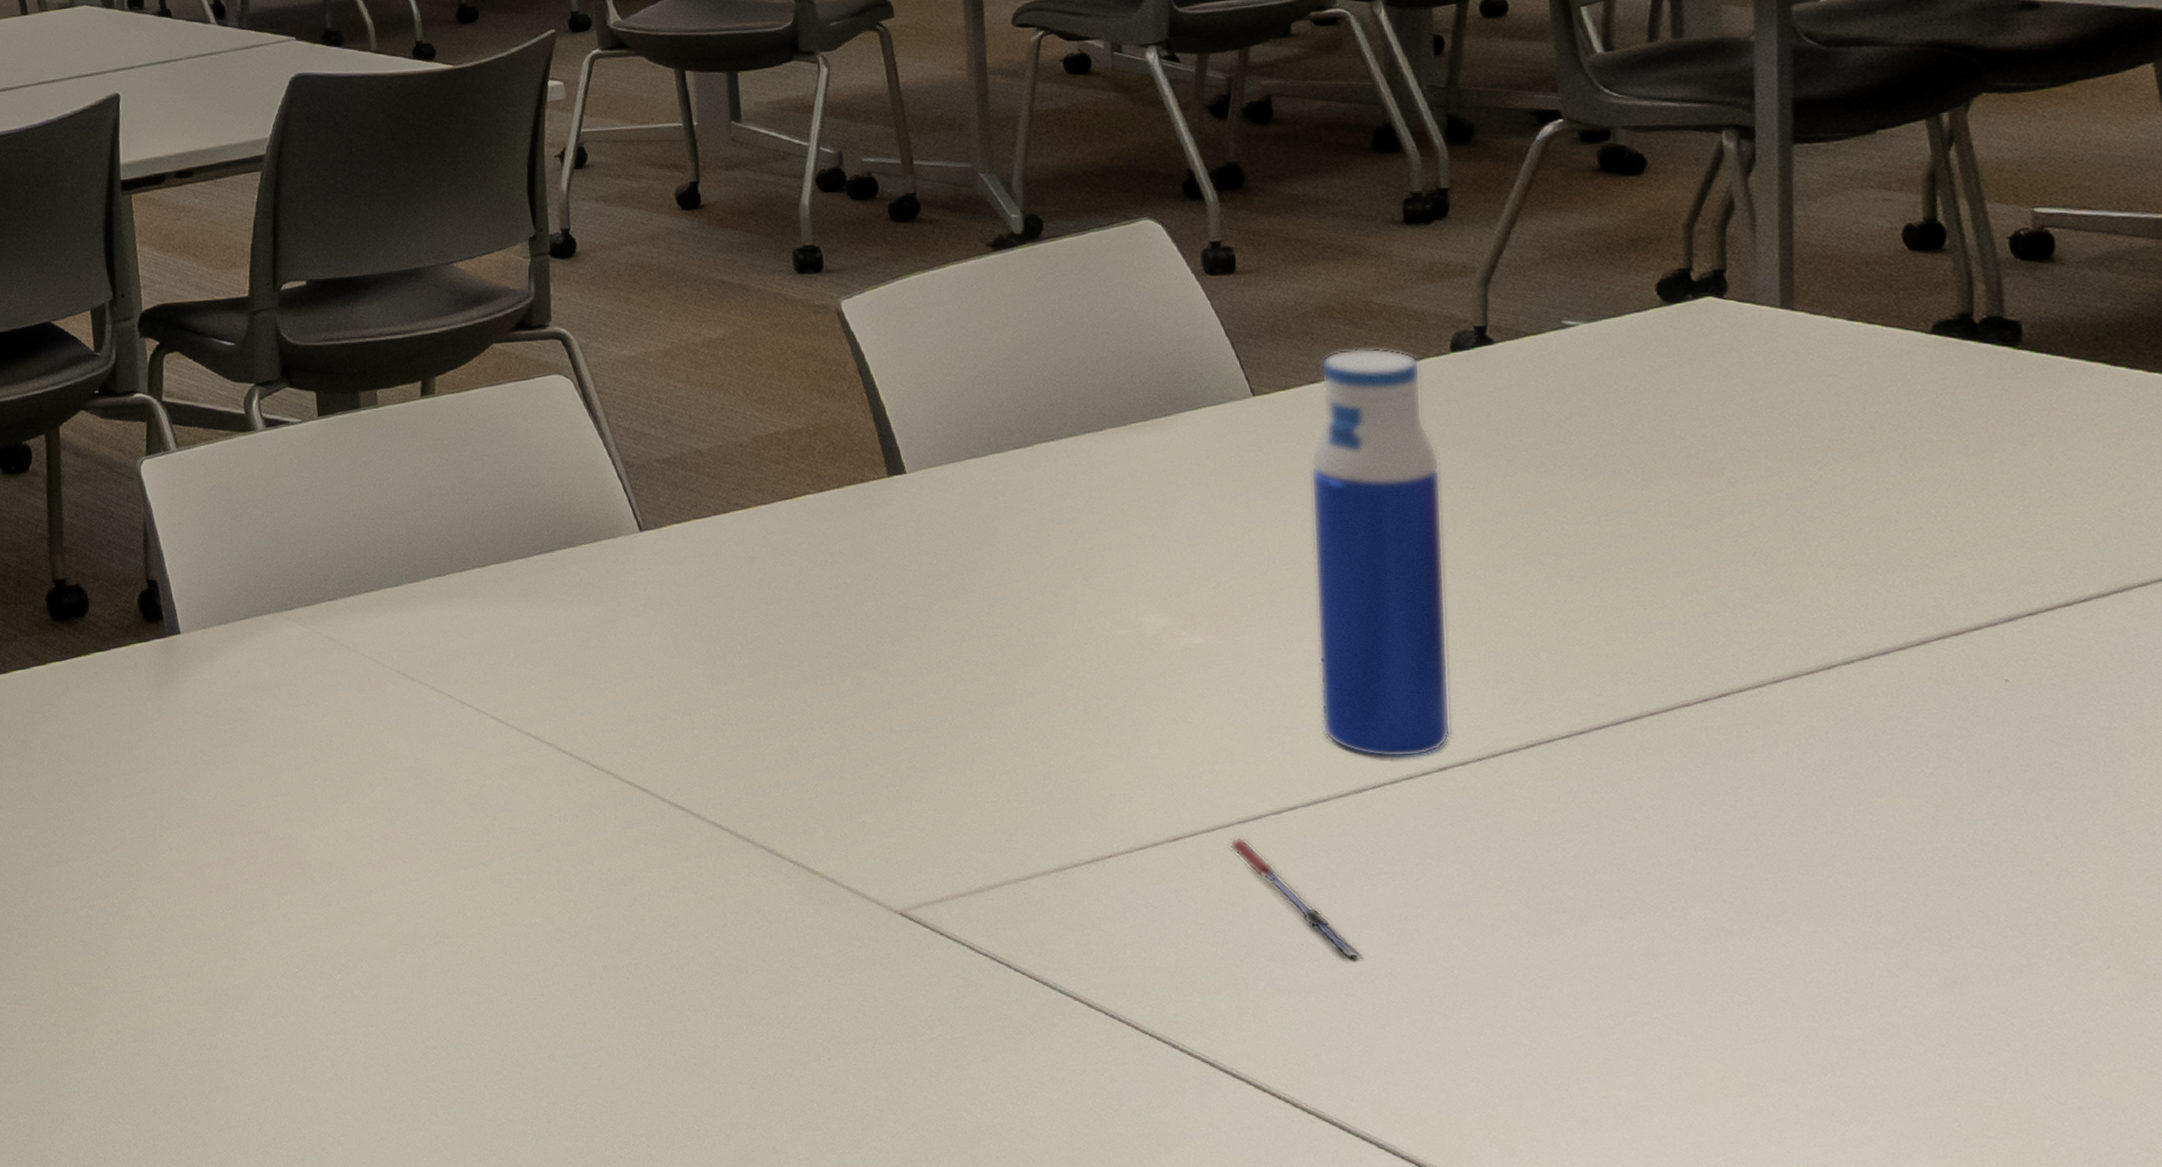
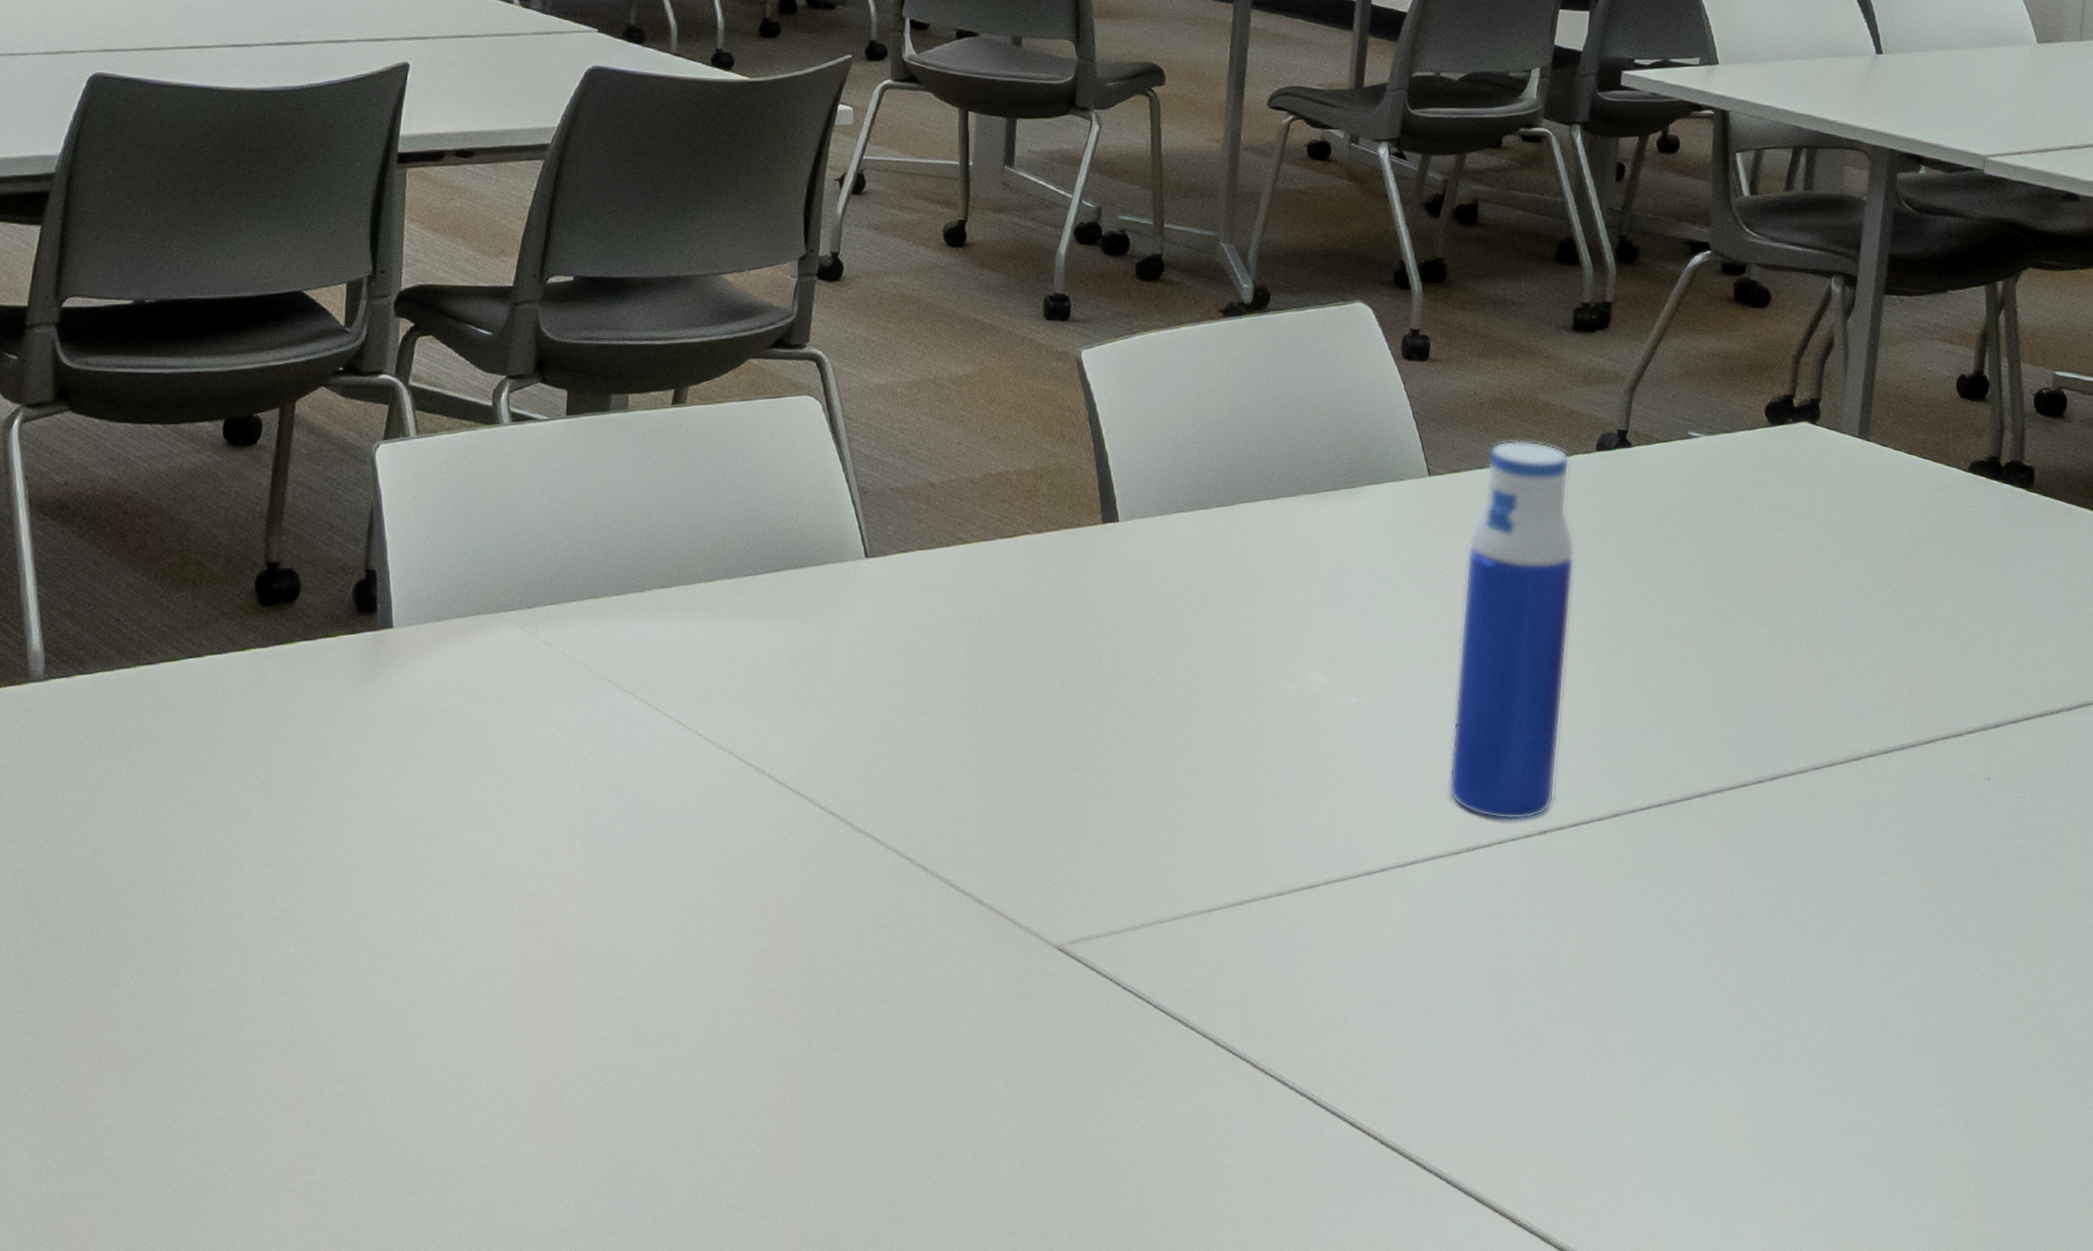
pen: present [1229,837,1362,959] -> none [1356,887,1455,1005]

